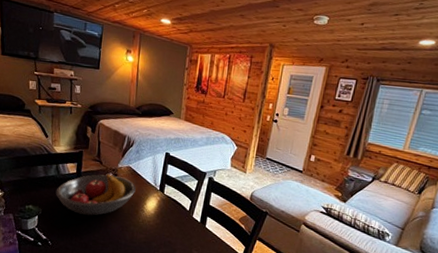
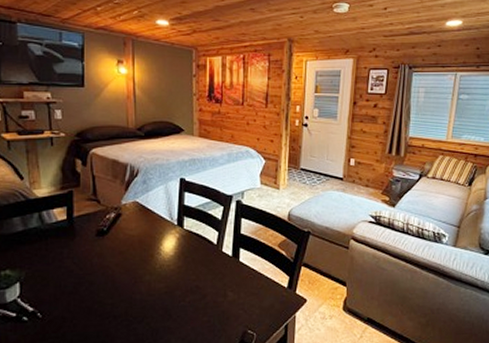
fruit bowl: present [55,173,136,216] -> none [41,214,147,271]

